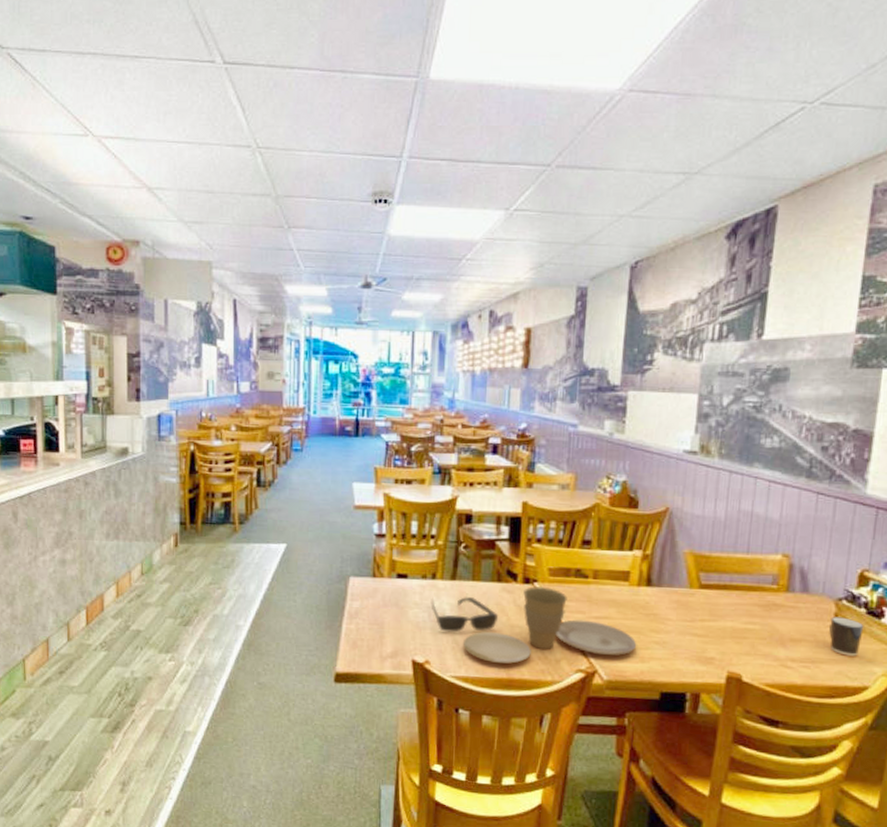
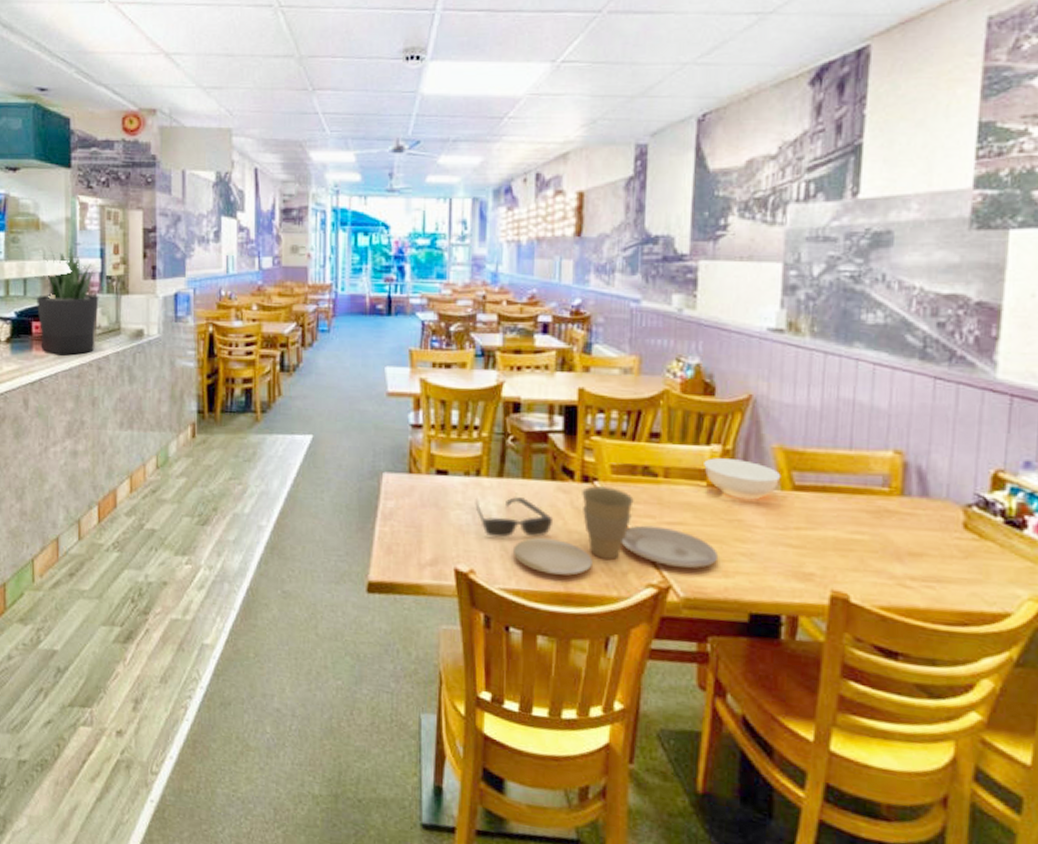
planter: none [23,369,85,472] -> present [36,247,99,356]
bowl: none [627,561,691,597] -> present [704,458,781,500]
mug: present [829,617,864,656] -> none [957,526,1002,575]

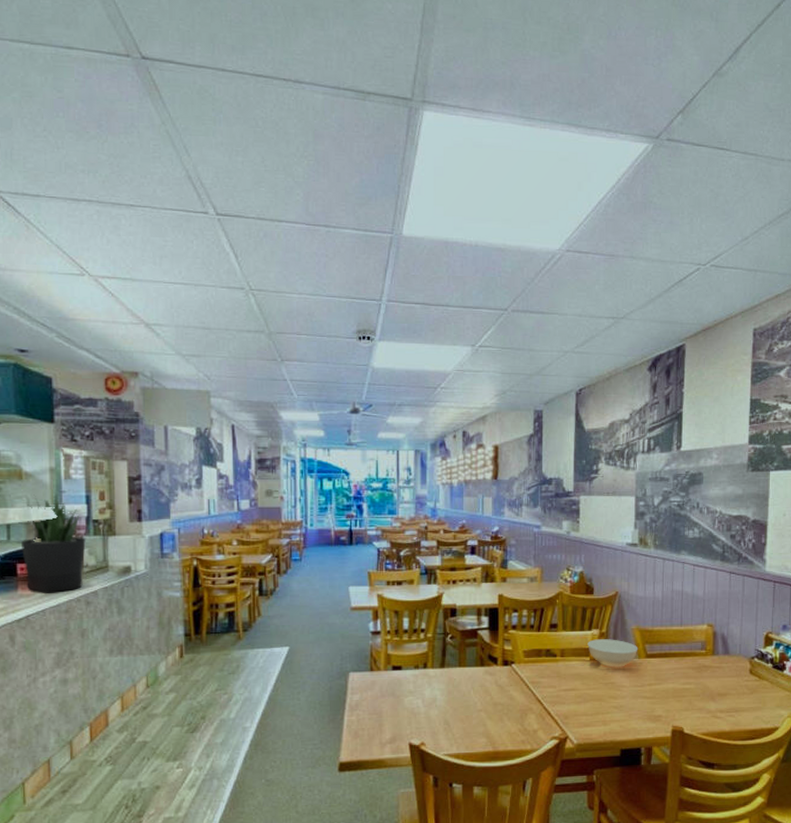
glasses: present [475,497,554,538] -> none [423,682,483,715]
plate: present [512,537,593,576] -> none [453,711,512,739]
cup: present [581,486,634,561] -> none [503,667,540,723]
plate: present [621,525,719,569] -> none [532,693,600,723]

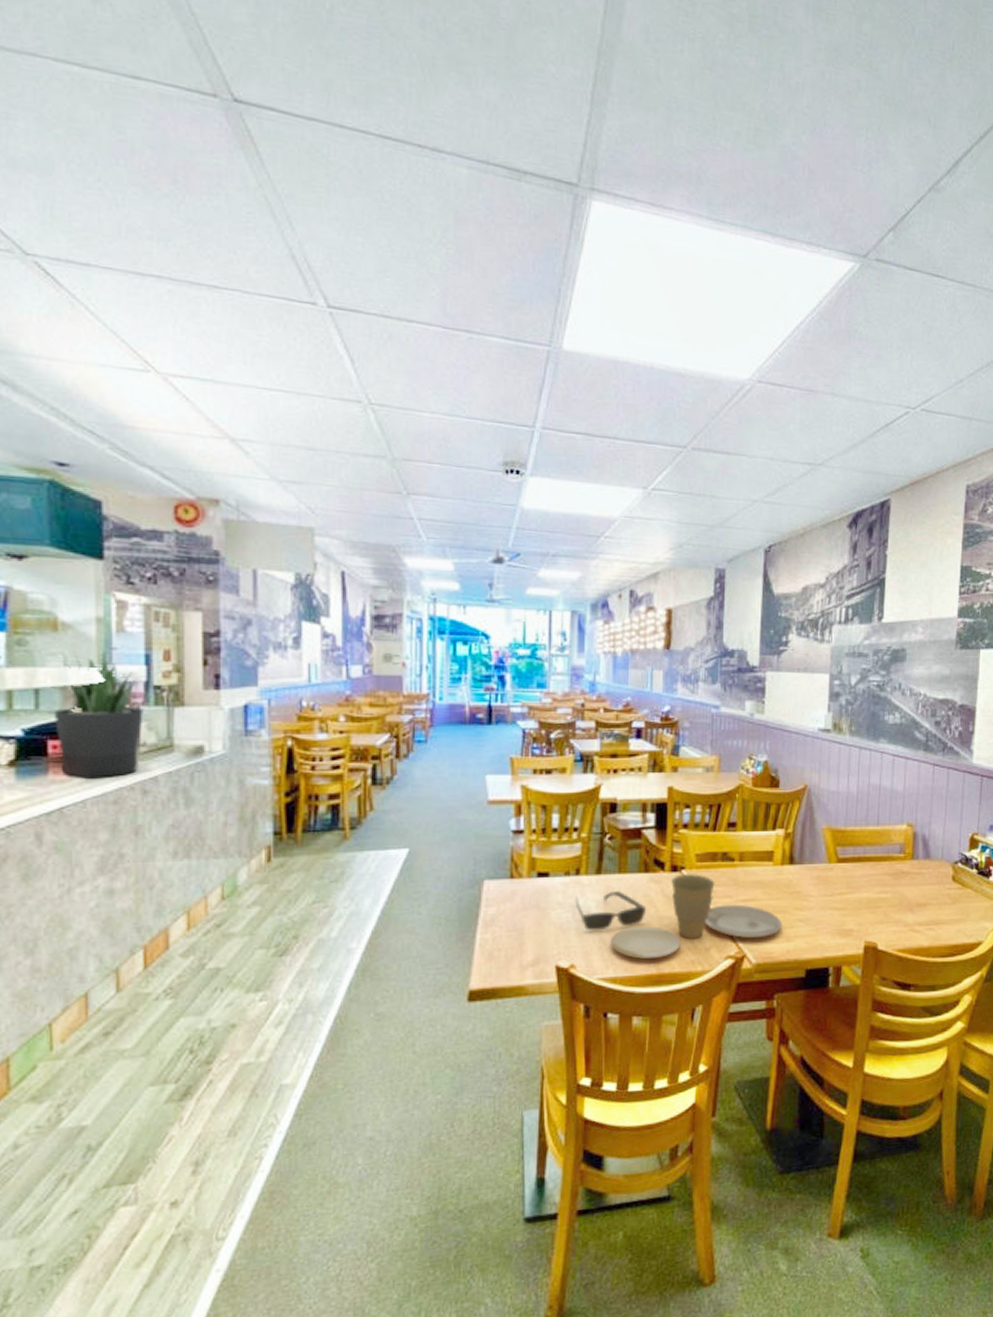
glasses: none [423,682,483,715] -> present [575,891,647,931]
plate: none [453,711,512,739] -> present [610,926,681,960]
cup: none [503,667,540,723] -> present [671,874,715,940]
plate: none [532,693,600,723] -> present [704,904,783,939]
bowl: present [587,639,638,668] -> none [771,840,829,874]

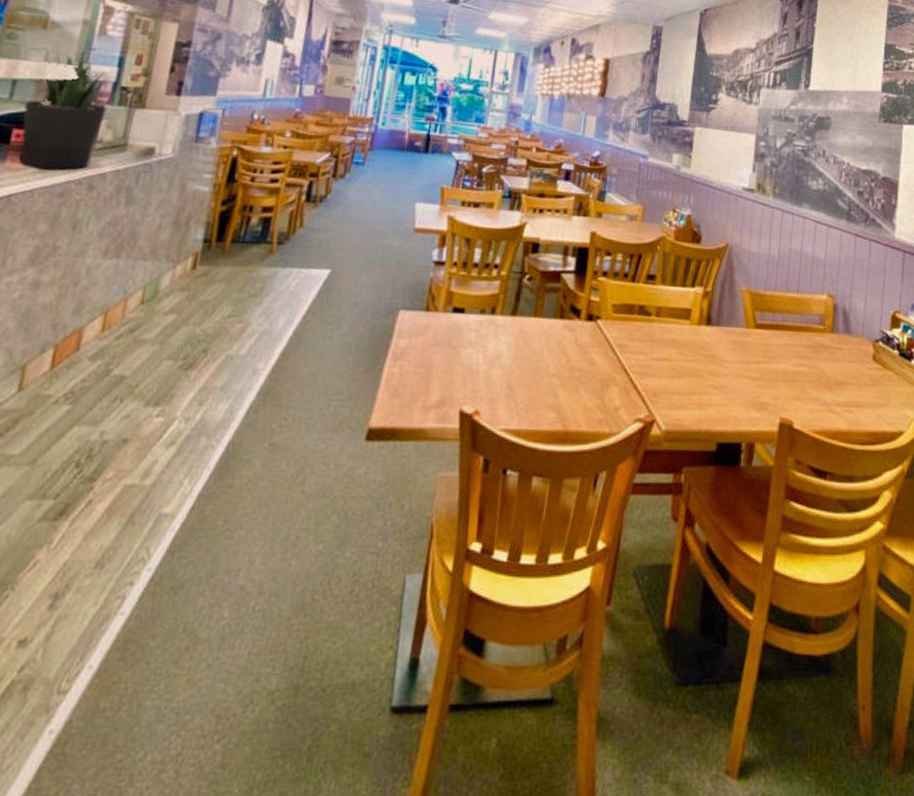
glasses: present [575,891,647,931] -> none [486,335,559,377]
plate: present [610,926,681,960] -> none [517,376,590,414]
cup: present [671,874,715,940] -> none [584,324,630,397]
plate: present [704,904,783,939] -> none [615,361,696,403]

